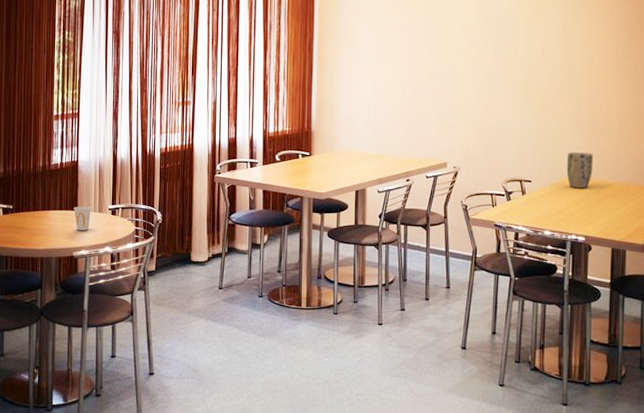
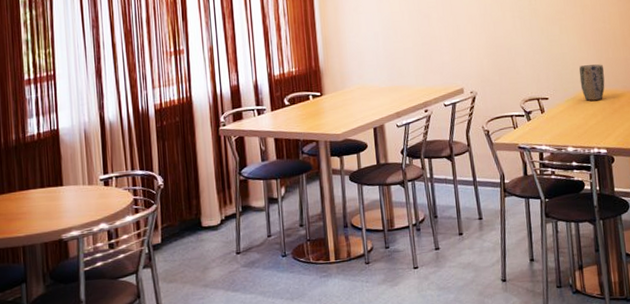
cup: present [73,207,92,230] -> none [57,180,80,209]

